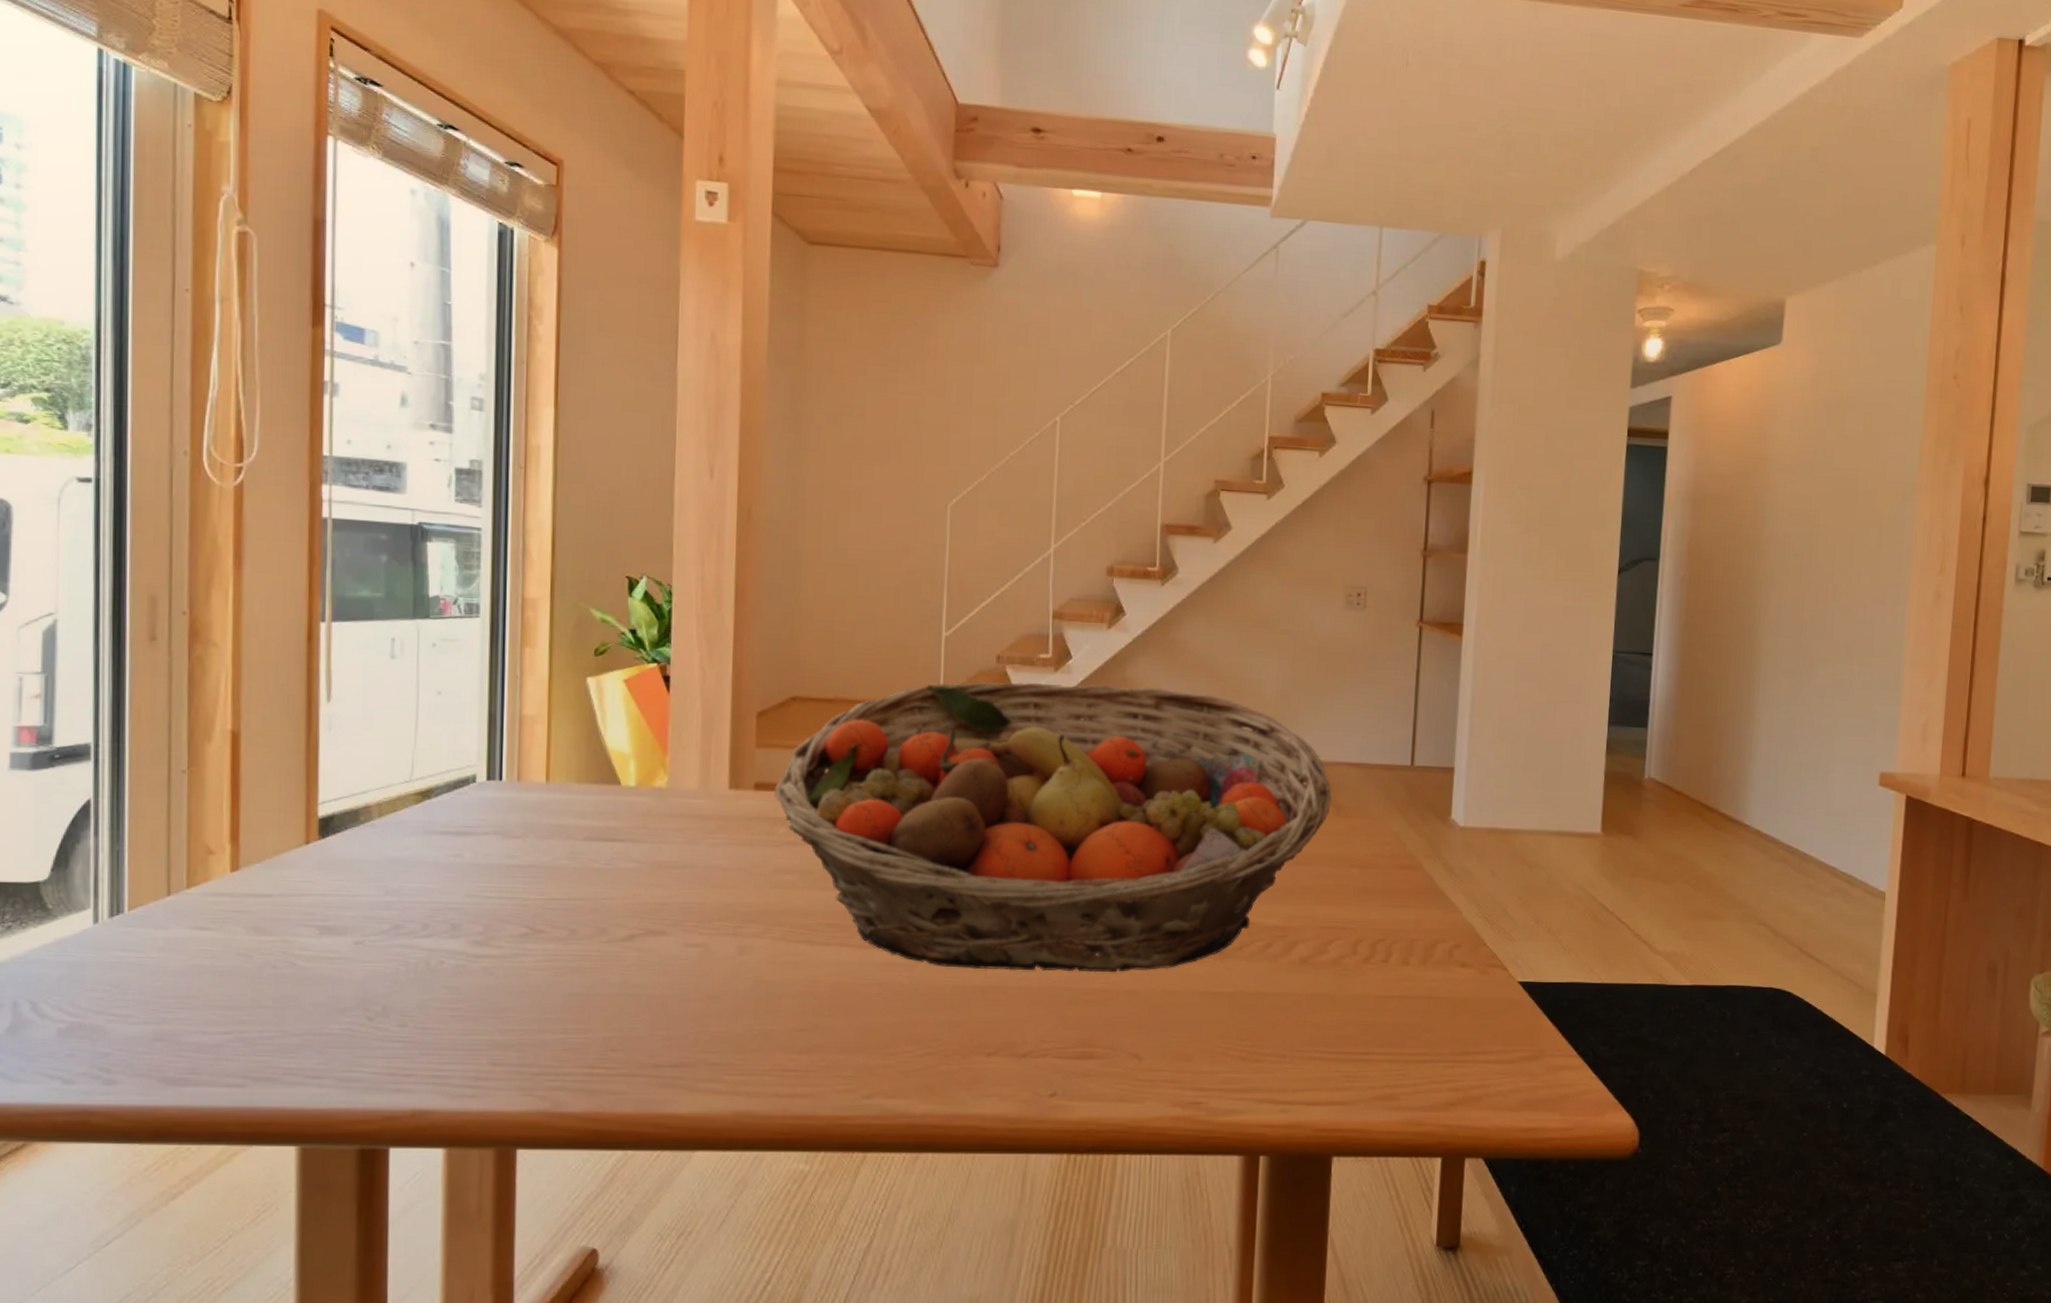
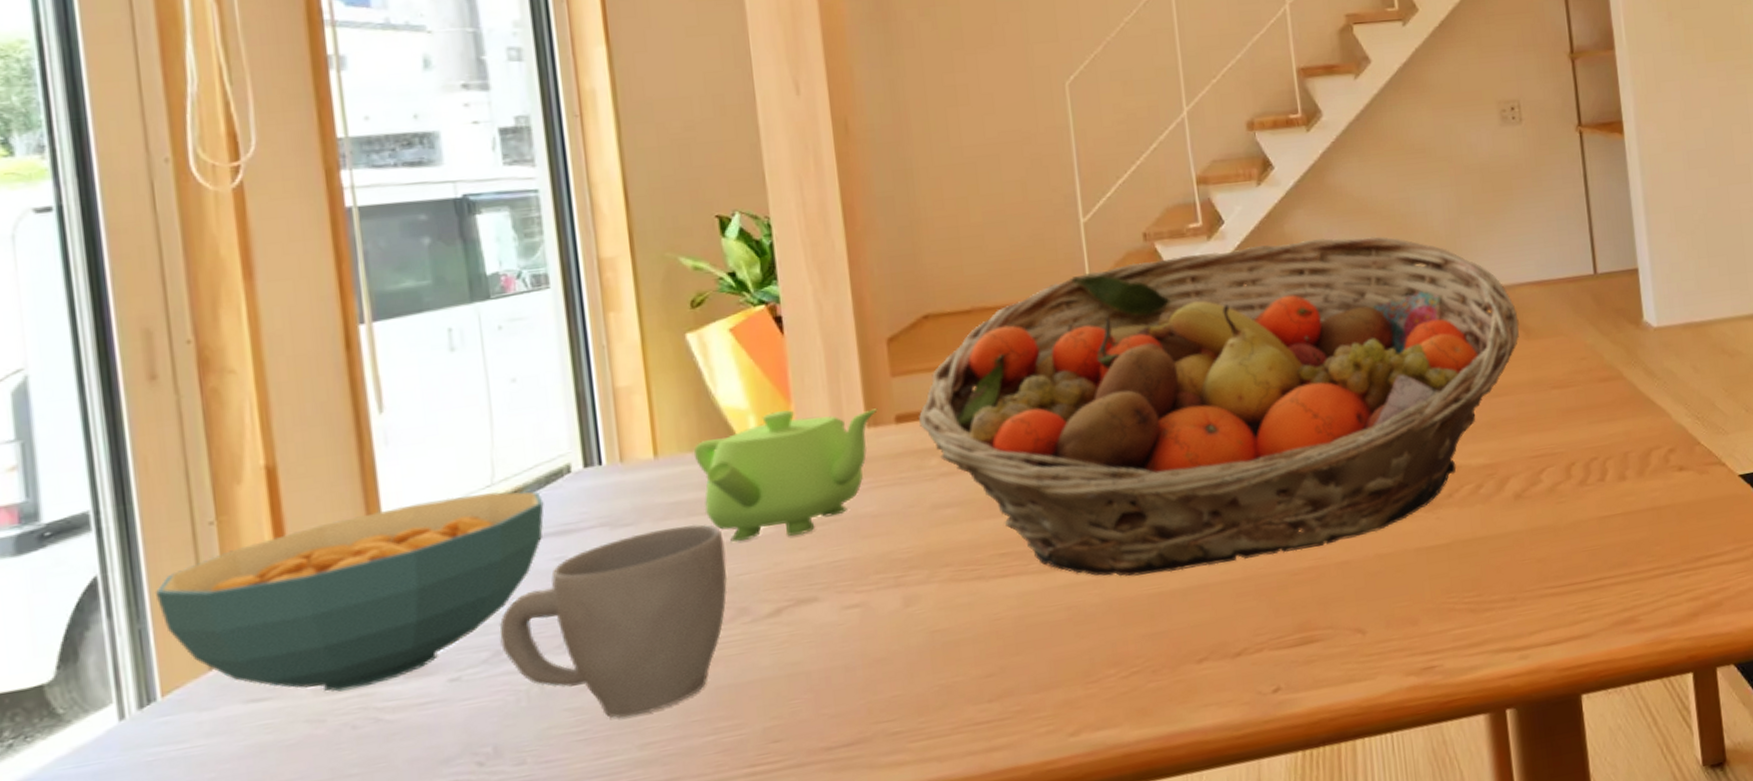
cereal bowl: none [133,785,450,935] -> present [154,491,544,692]
mug: none [400,846,594,1004] -> present [499,524,728,719]
teapot: none [579,760,740,874] -> present [693,408,878,542]

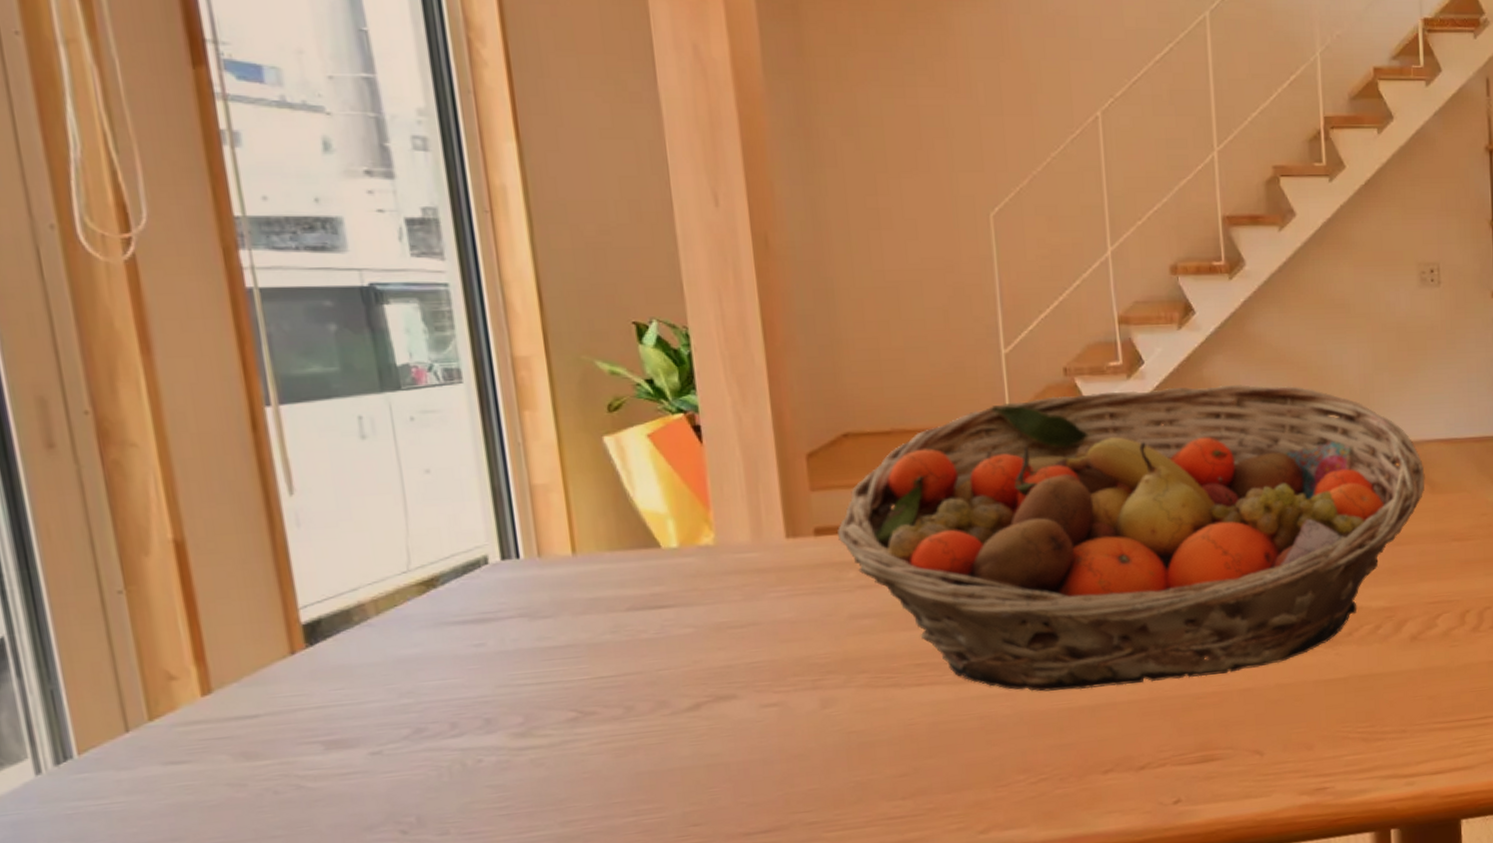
cereal bowl: present [154,491,544,692] -> none [65,578,462,759]
mug: present [499,524,728,719] -> none [419,620,648,797]
teapot: present [693,408,878,542] -> none [611,517,797,639]

